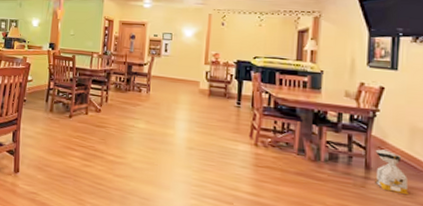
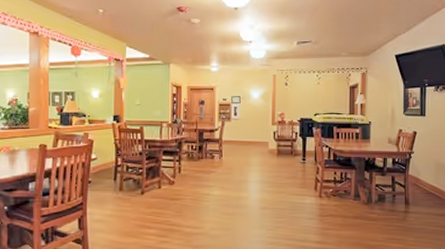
bag: present [375,149,409,195] -> none [412,186,436,222]

